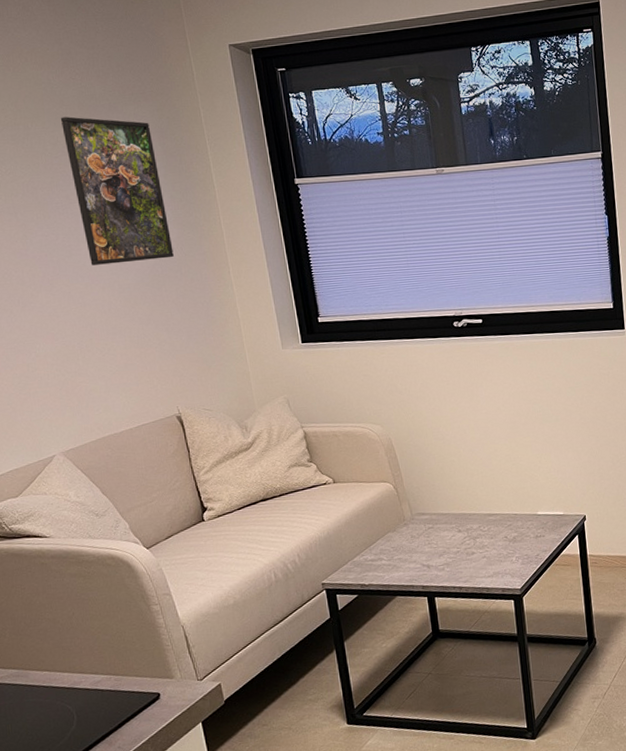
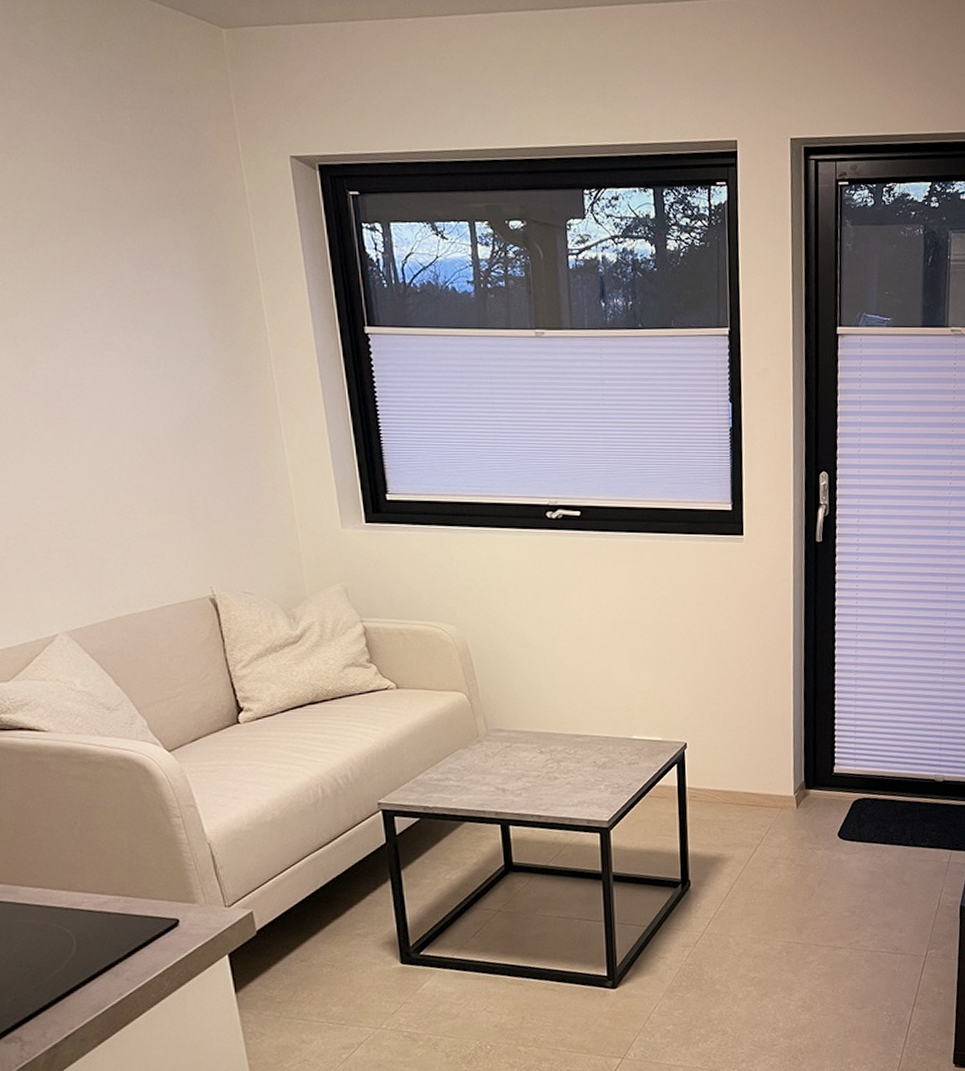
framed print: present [60,116,174,265] -> none [74,224,213,410]

